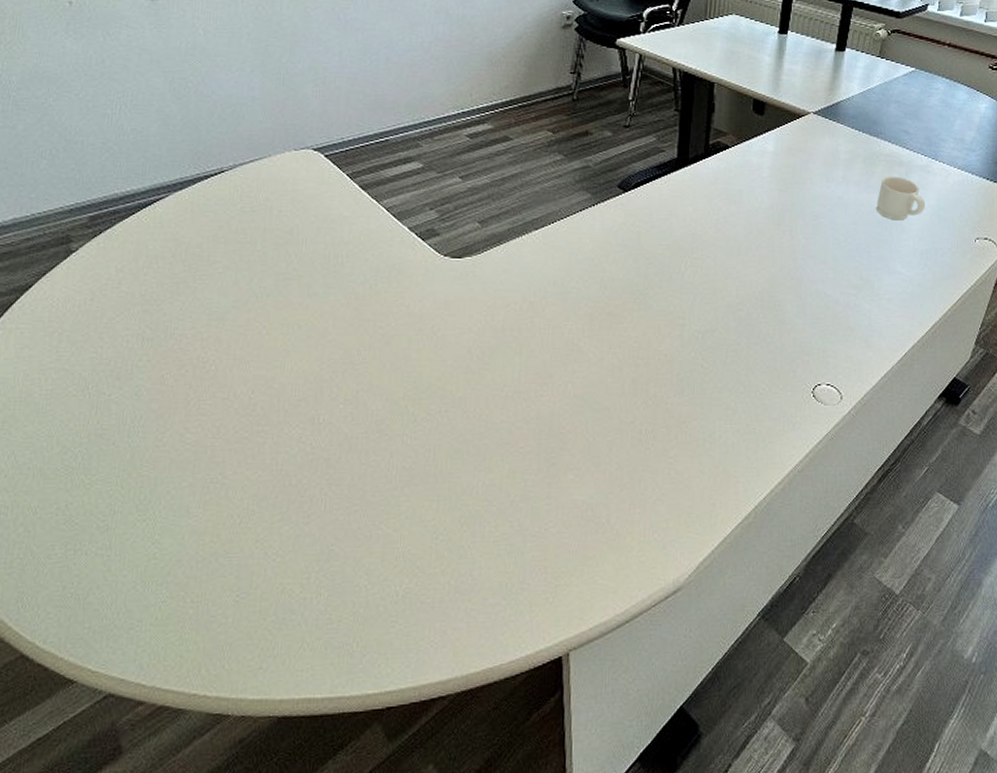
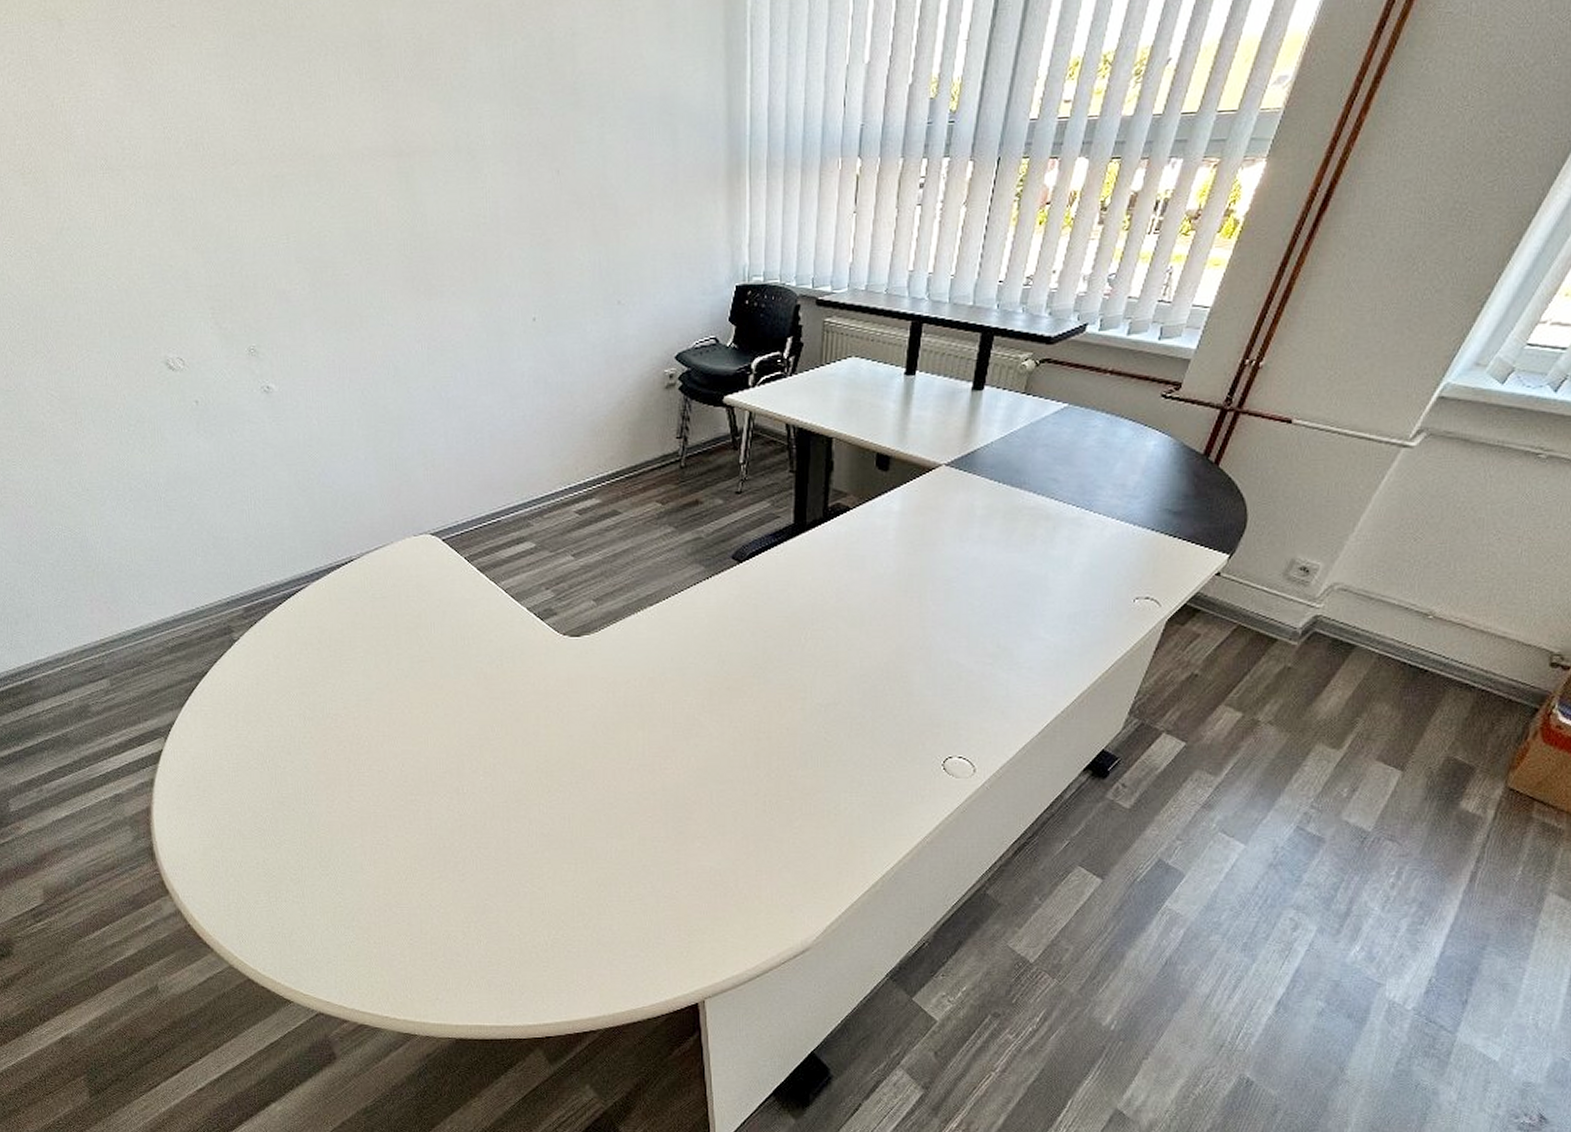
mug: present [877,176,925,221] -> none [1018,531,1075,582]

